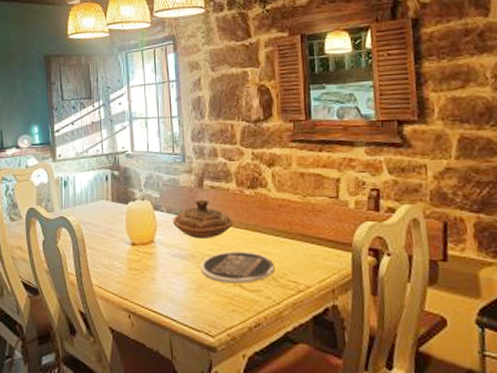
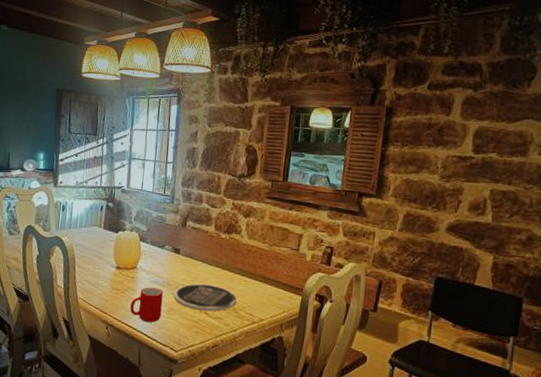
cup: none [153,262,190,304] -> present [130,287,163,323]
decorative bowl: present [173,199,234,239] -> none [155,237,208,271]

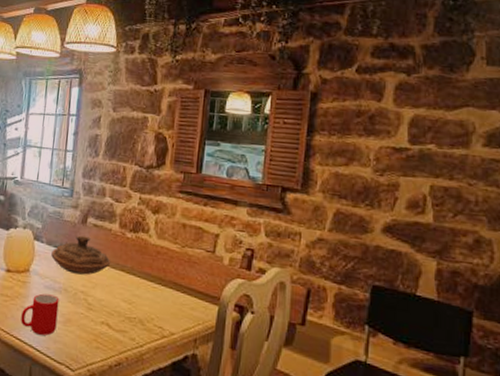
decorative bowl: none [155,237,208,271] -> present [51,235,111,275]
plate: present [173,283,237,311] -> none [71,289,144,323]

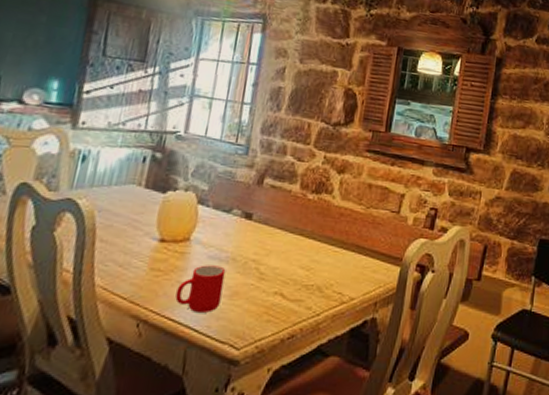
decorative bowl: present [51,235,111,275] -> none [218,198,289,242]

